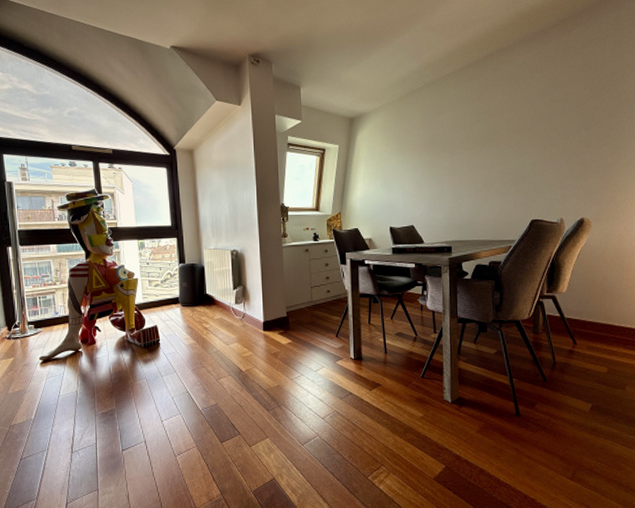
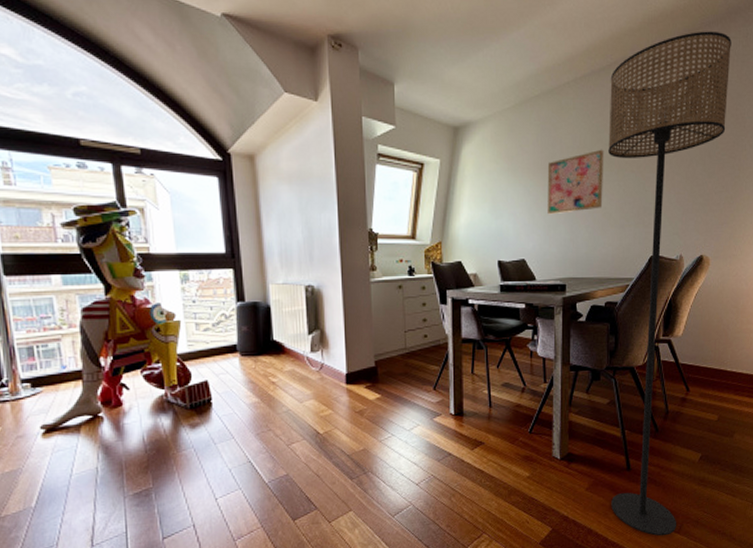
wall art: none [432,128,484,187] -> present [547,149,604,215]
floor lamp: none [486,19,603,482] -> present [608,31,731,536]

